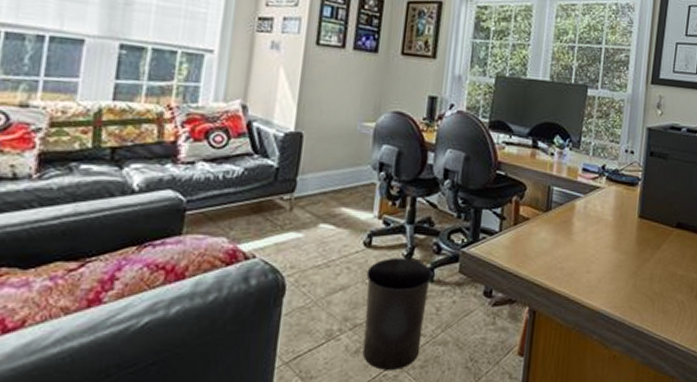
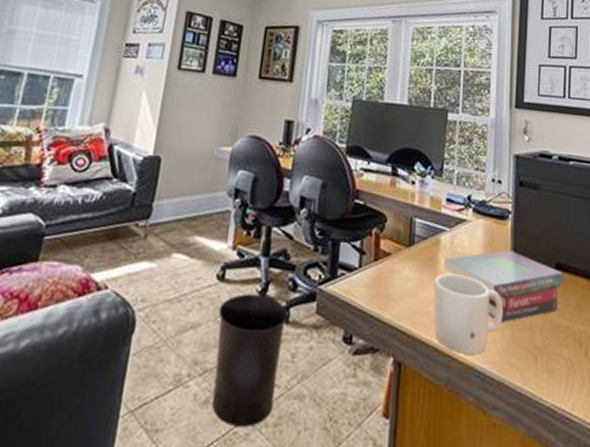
mug: none [566,234,629,301] -> present [433,273,504,355]
books: none [577,212,684,274] -> present [444,249,564,323]

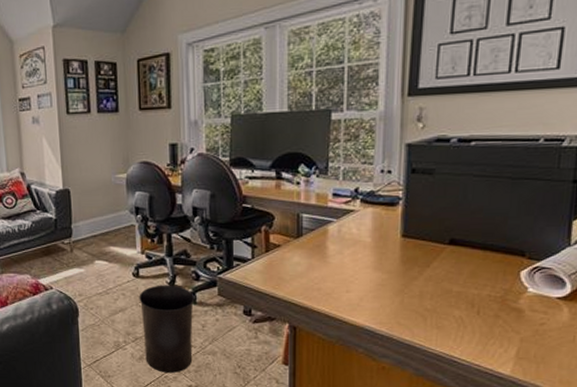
mug: present [433,273,504,355] -> none [323,257,393,318]
books: present [444,249,564,323] -> none [332,231,459,292]

